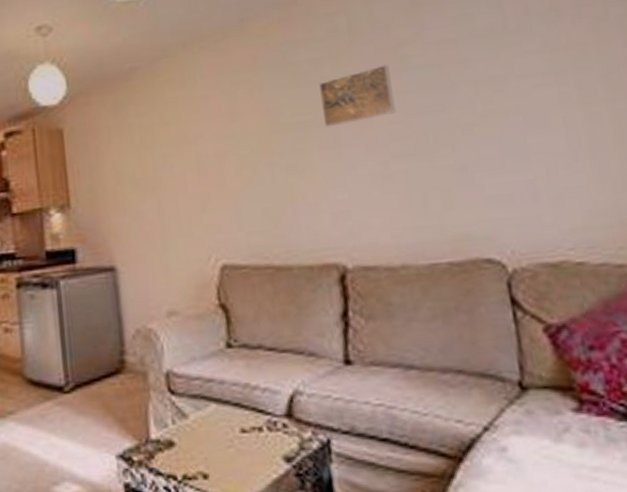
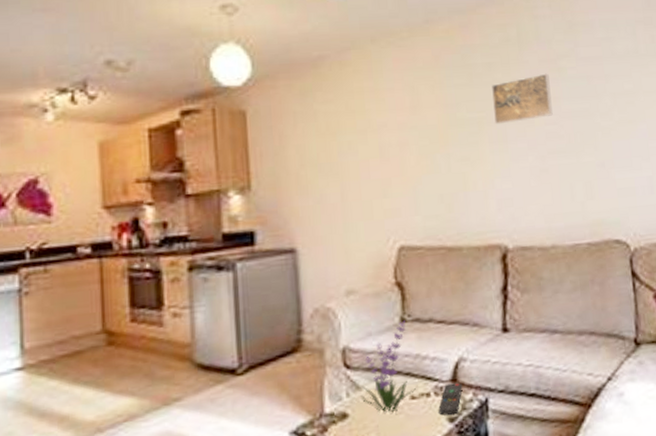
plant: none [187,345,246,446] -> present [360,320,416,414]
remote control: none [272,418,300,455] -> present [438,382,463,416]

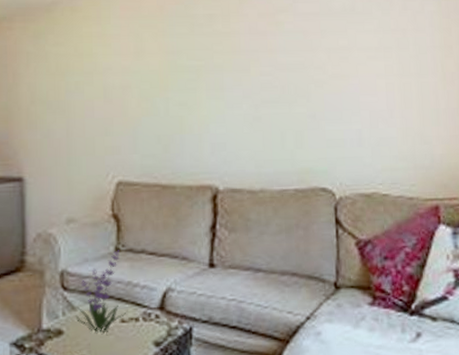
remote control: present [438,382,463,416] -> none [146,310,169,340]
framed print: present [492,73,553,125] -> none [212,26,268,73]

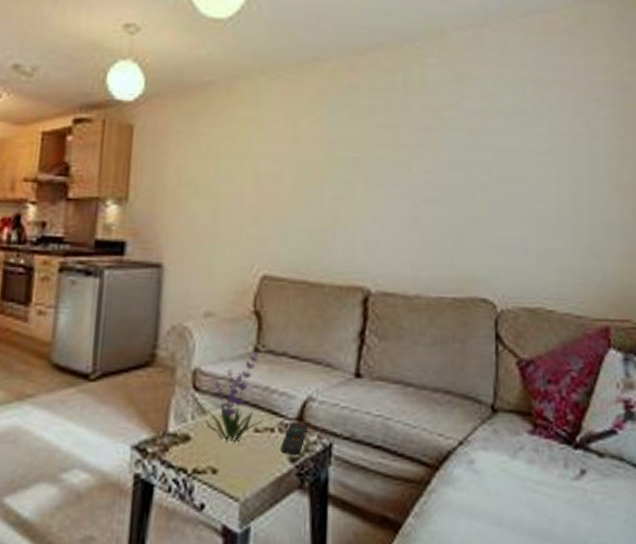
remote control: none [146,310,169,340] -> present [280,422,308,456]

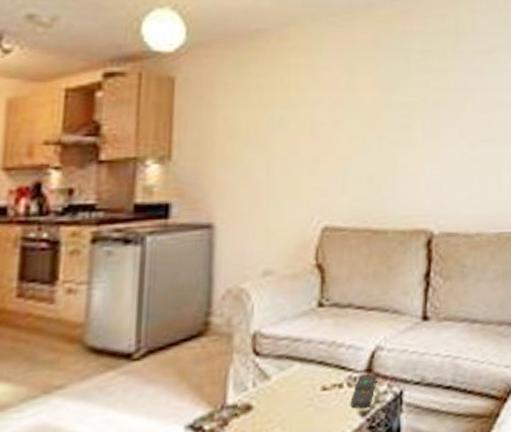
plant: present [205,350,261,443] -> none [268,305,328,406]

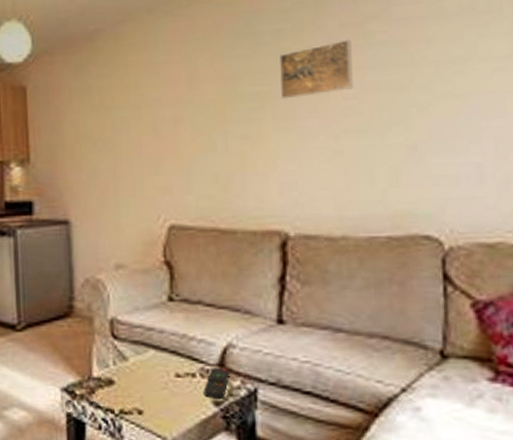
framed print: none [428,64,485,110] -> present [280,39,353,100]

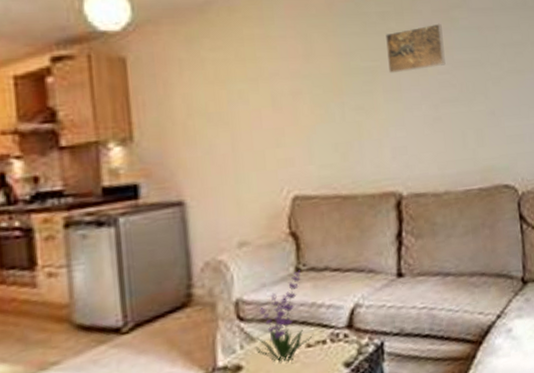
plant: none [126,299,181,387] -> present [255,270,312,364]
remote control: present [203,368,230,399] -> none [334,328,359,362]

